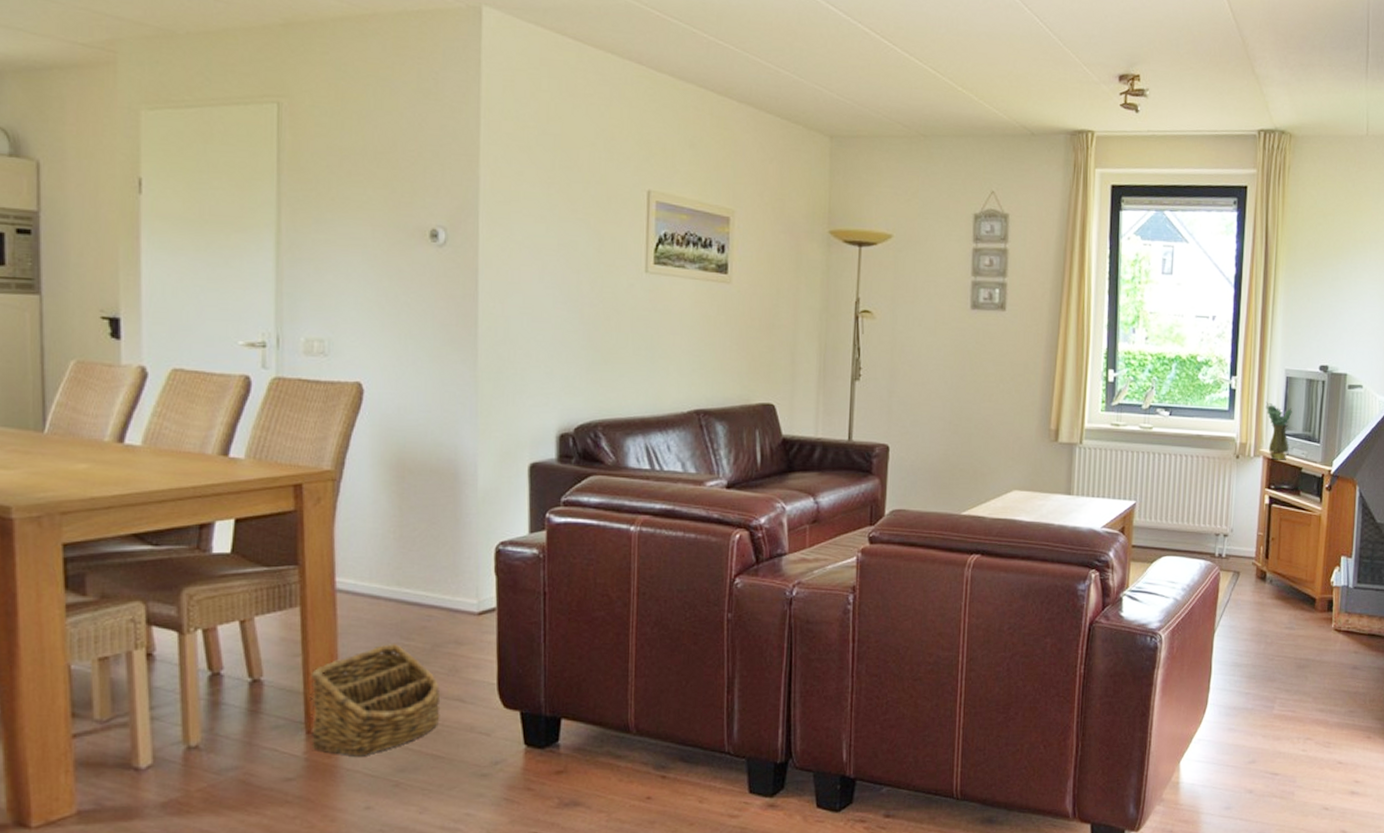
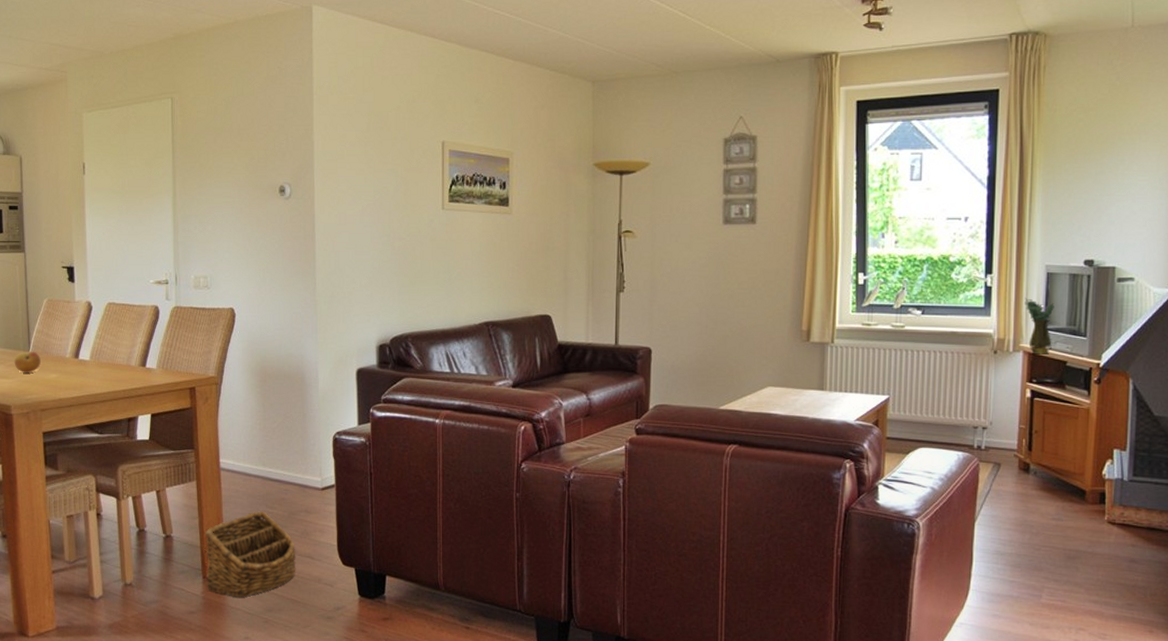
fruit: none [18,431,62,462] -> present [14,351,41,374]

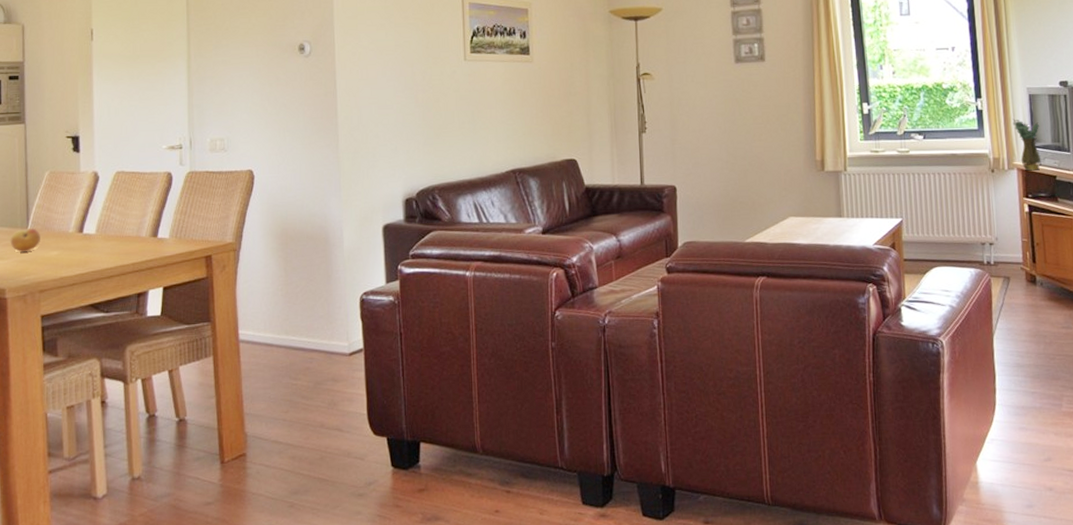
basket: present [204,510,296,598] -> none [222,382,324,482]

